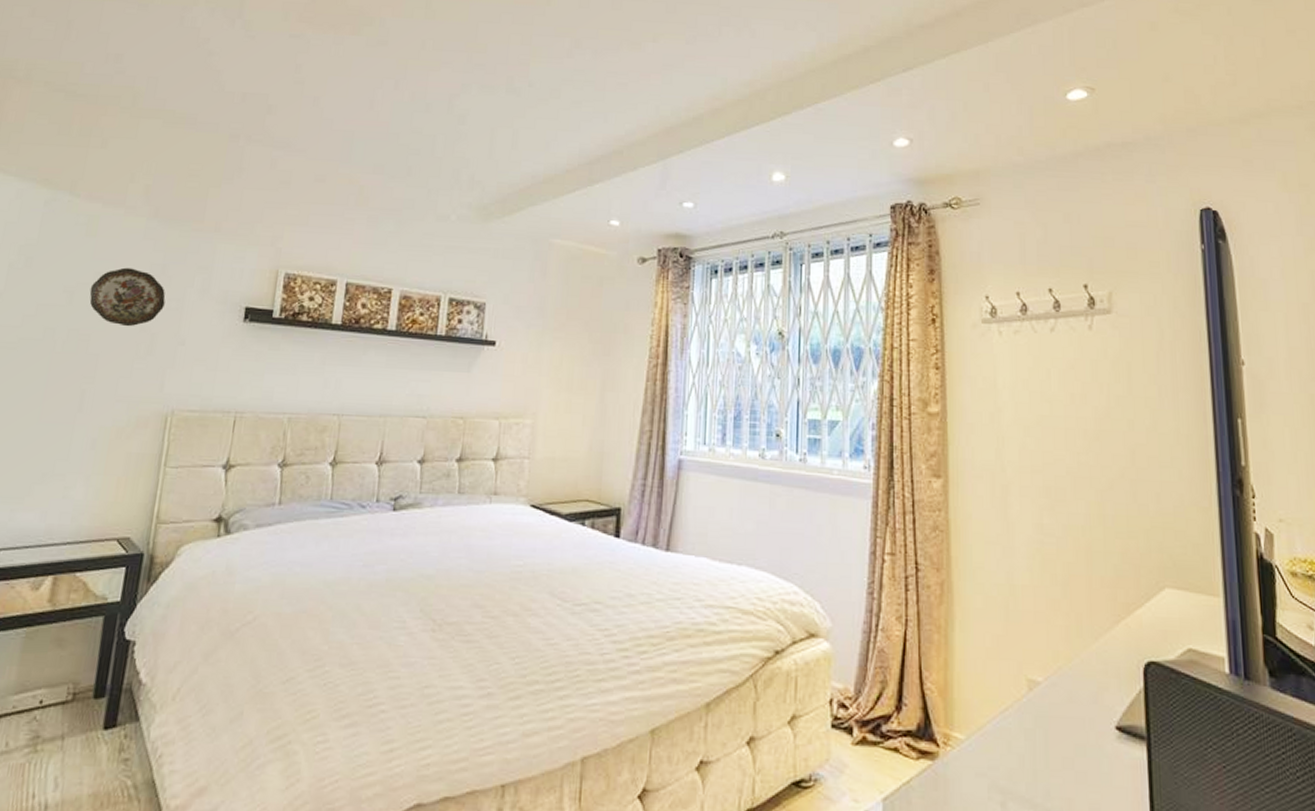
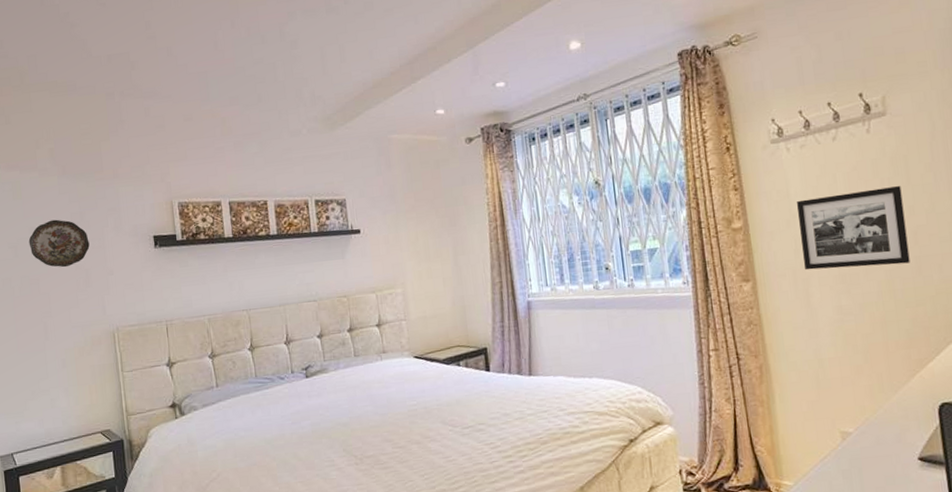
picture frame: none [1004,392,1125,486] -> present [797,186,910,271]

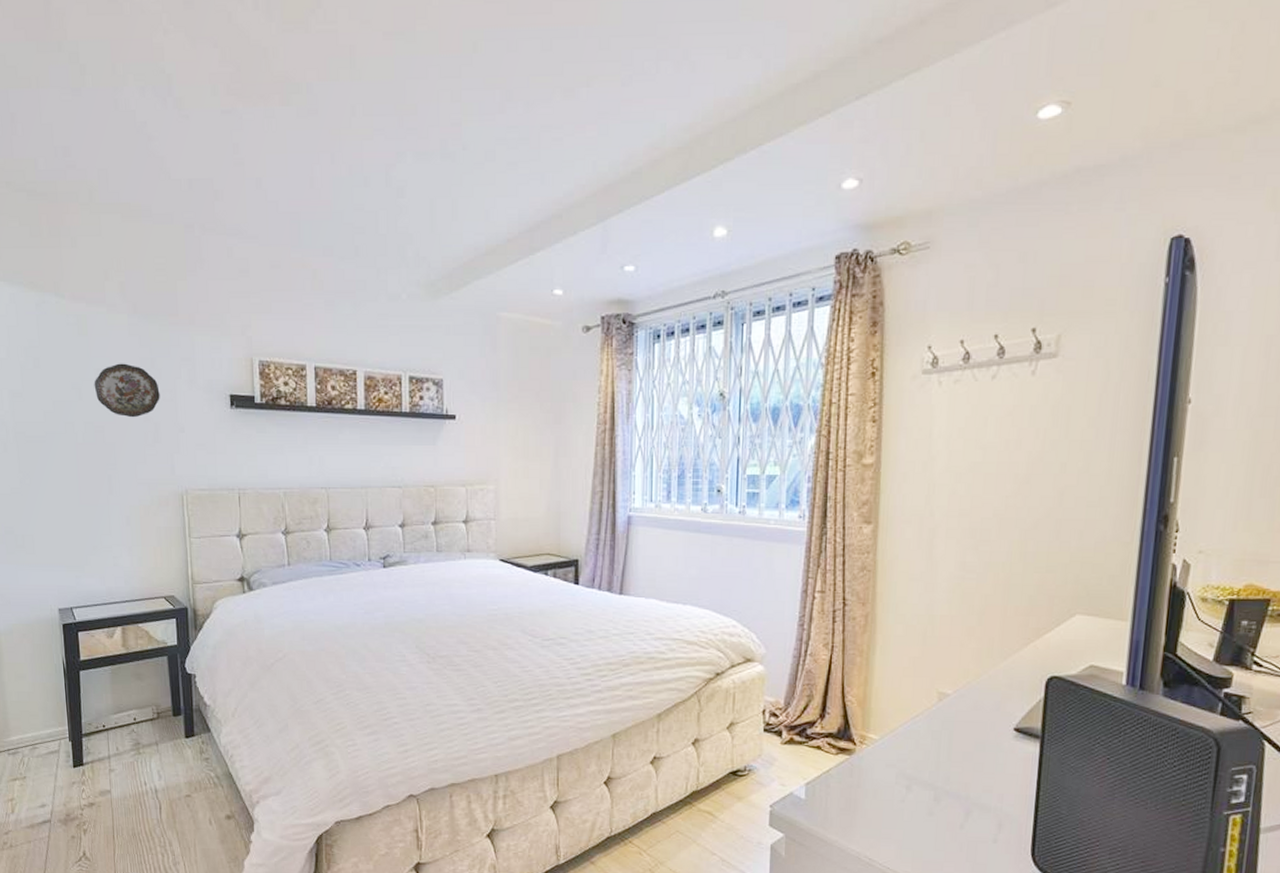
picture frame: present [797,186,910,271] -> none [934,439,1057,525]

